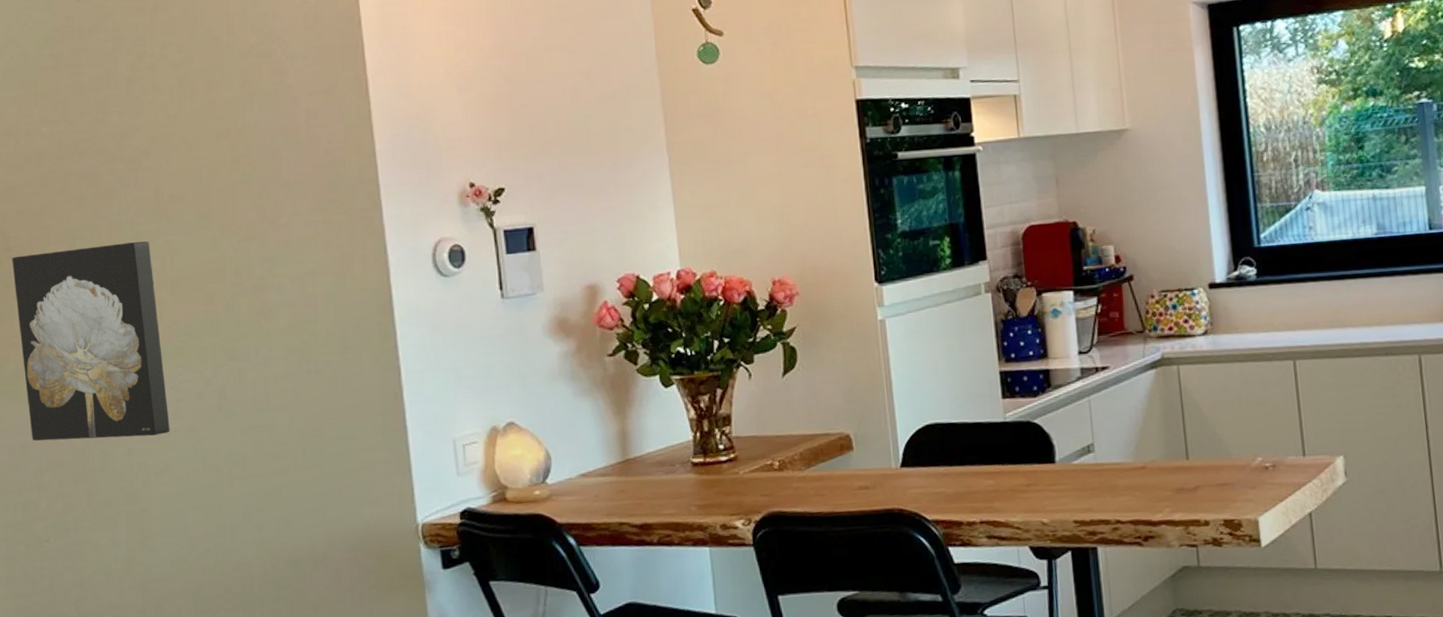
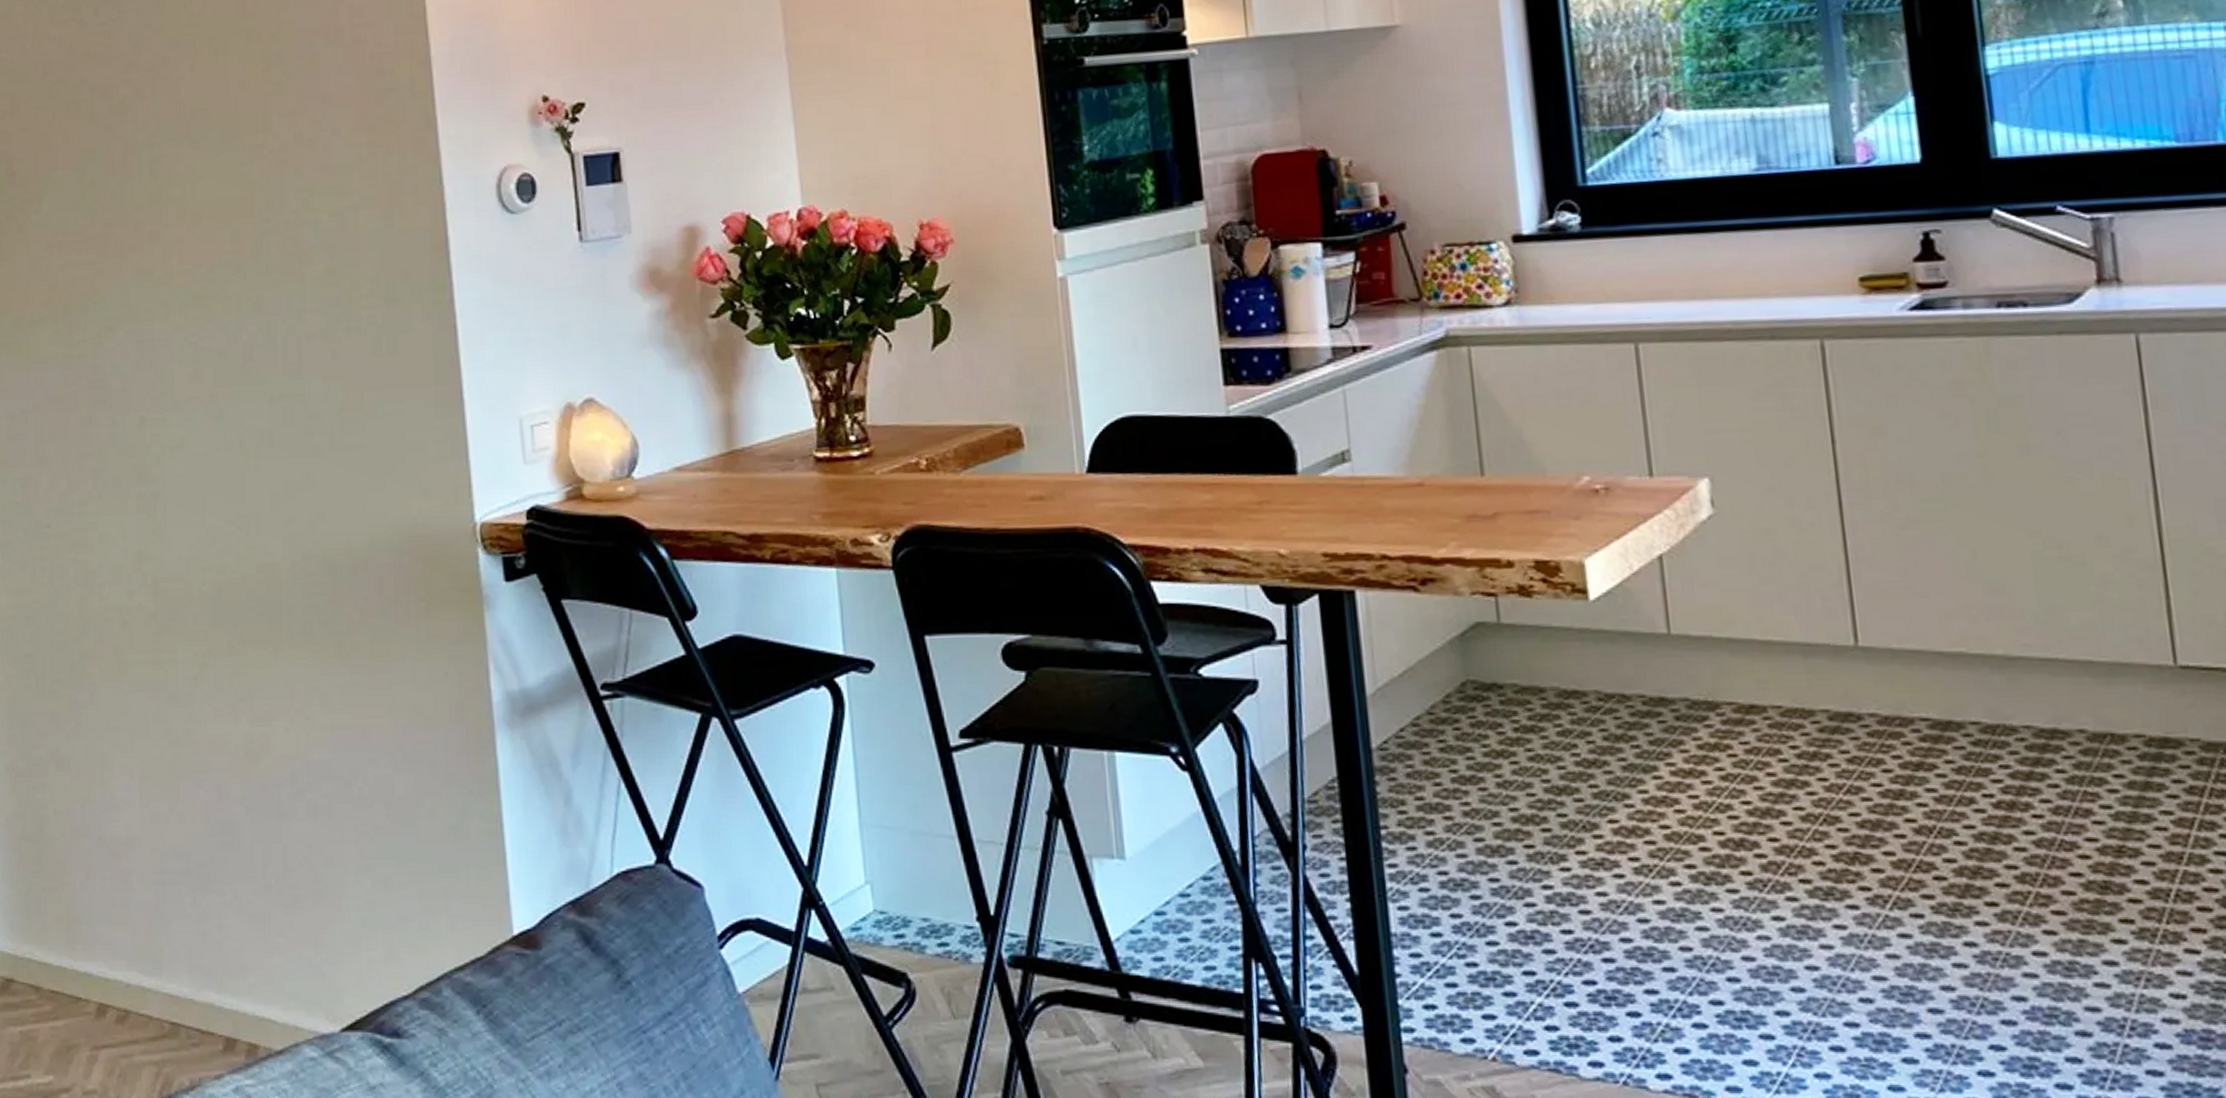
wall art: present [12,241,170,441] -> none [15,166,188,406]

